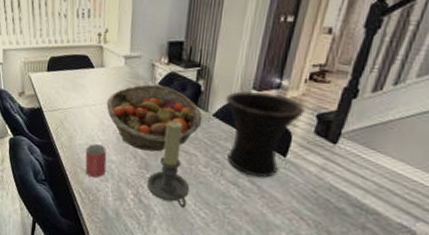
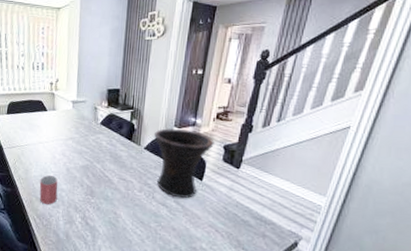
fruit basket: present [106,84,203,152] -> none [57,123,136,180]
candle holder: present [147,120,190,208] -> none [92,153,128,227]

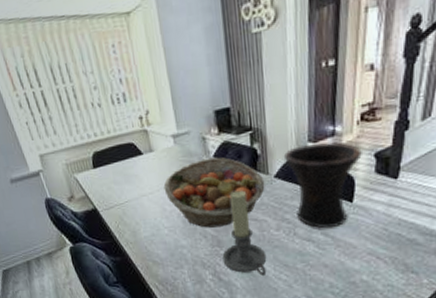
mug: present [39,175,58,205] -> none [152,232,179,267]
fruit basket: none [57,123,136,180] -> present [163,157,265,228]
candle holder: none [92,153,128,227] -> present [222,190,267,276]

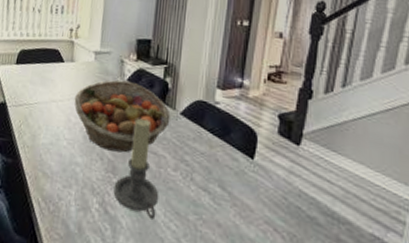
vase: present [283,141,362,229] -> none [191,89,267,183]

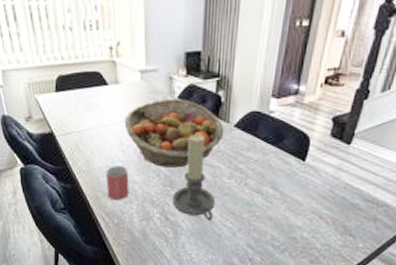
mug: none [47,143,72,183] -> present [105,166,129,200]

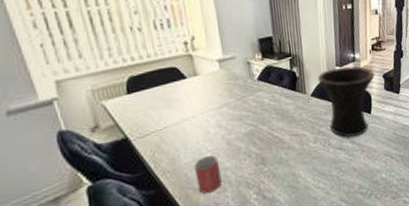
fruit basket: present [124,98,224,168] -> none [207,79,304,148]
candle holder: present [172,134,216,221] -> none [266,109,307,188]
vase: none [245,98,321,184] -> present [317,66,375,138]

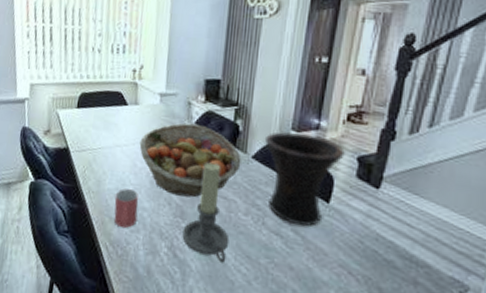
fruit basket: none [207,79,304,148] -> present [139,123,242,197]
candle holder: none [266,109,307,188] -> present [182,162,230,263]

